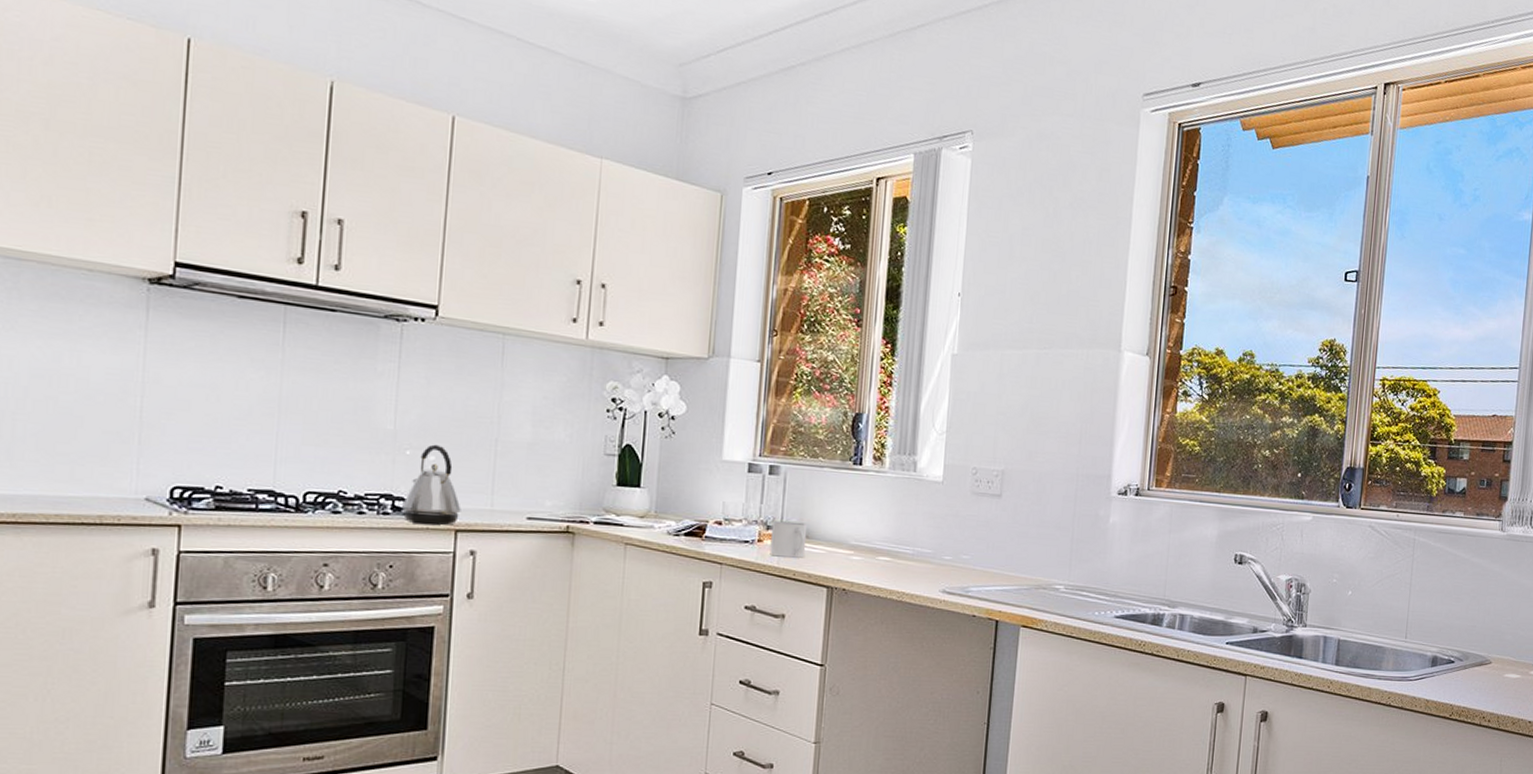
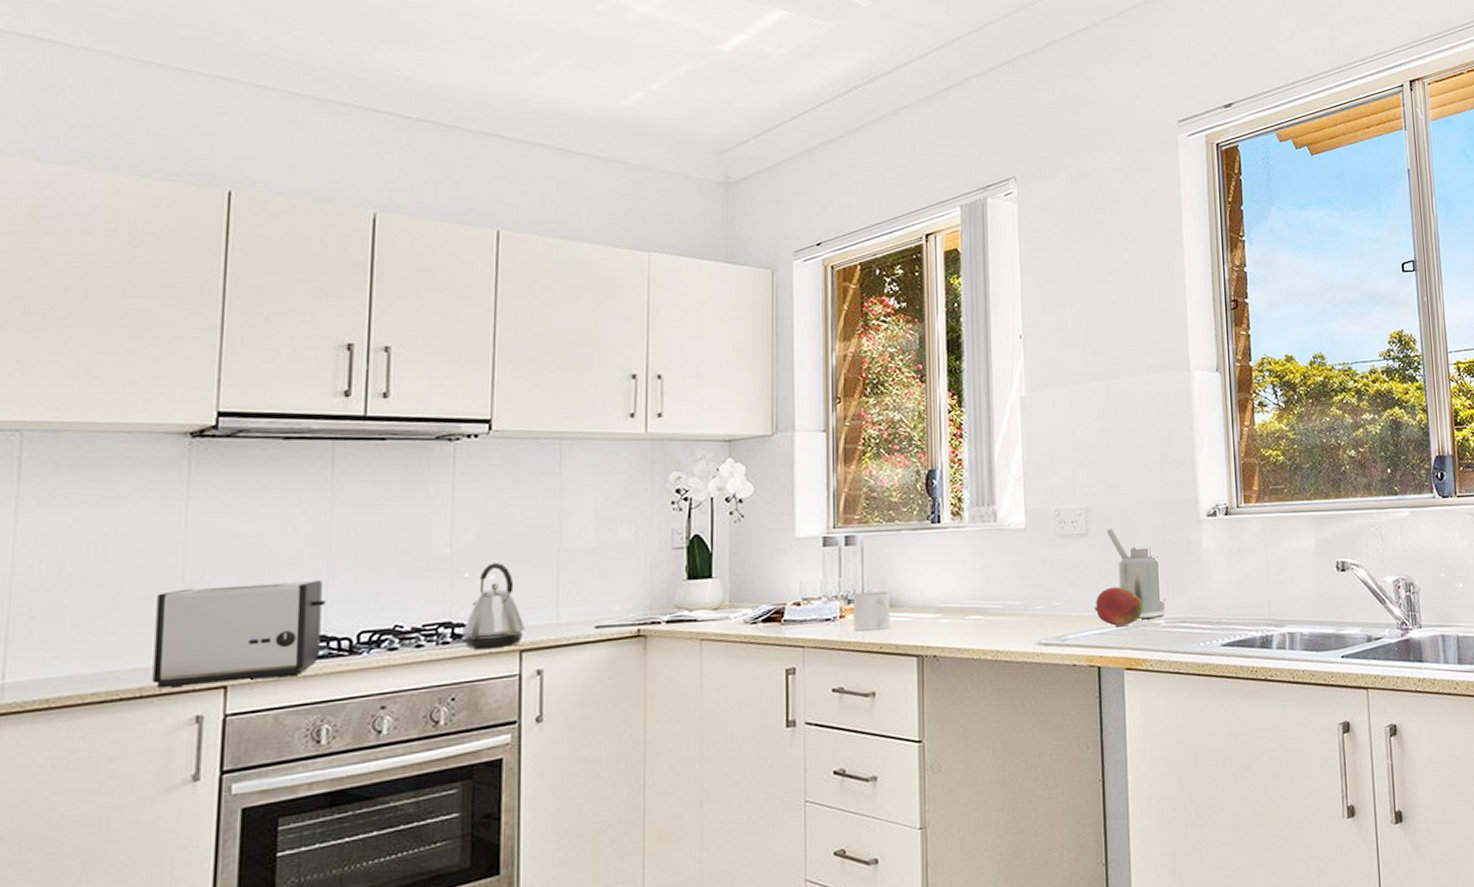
toaster: none [112,429,276,525] -> present [152,580,327,689]
fruit: none [999,548,1047,587] -> present [1095,586,1144,627]
soap dispenser: none [1020,493,1067,584] -> present [1107,529,1166,620]

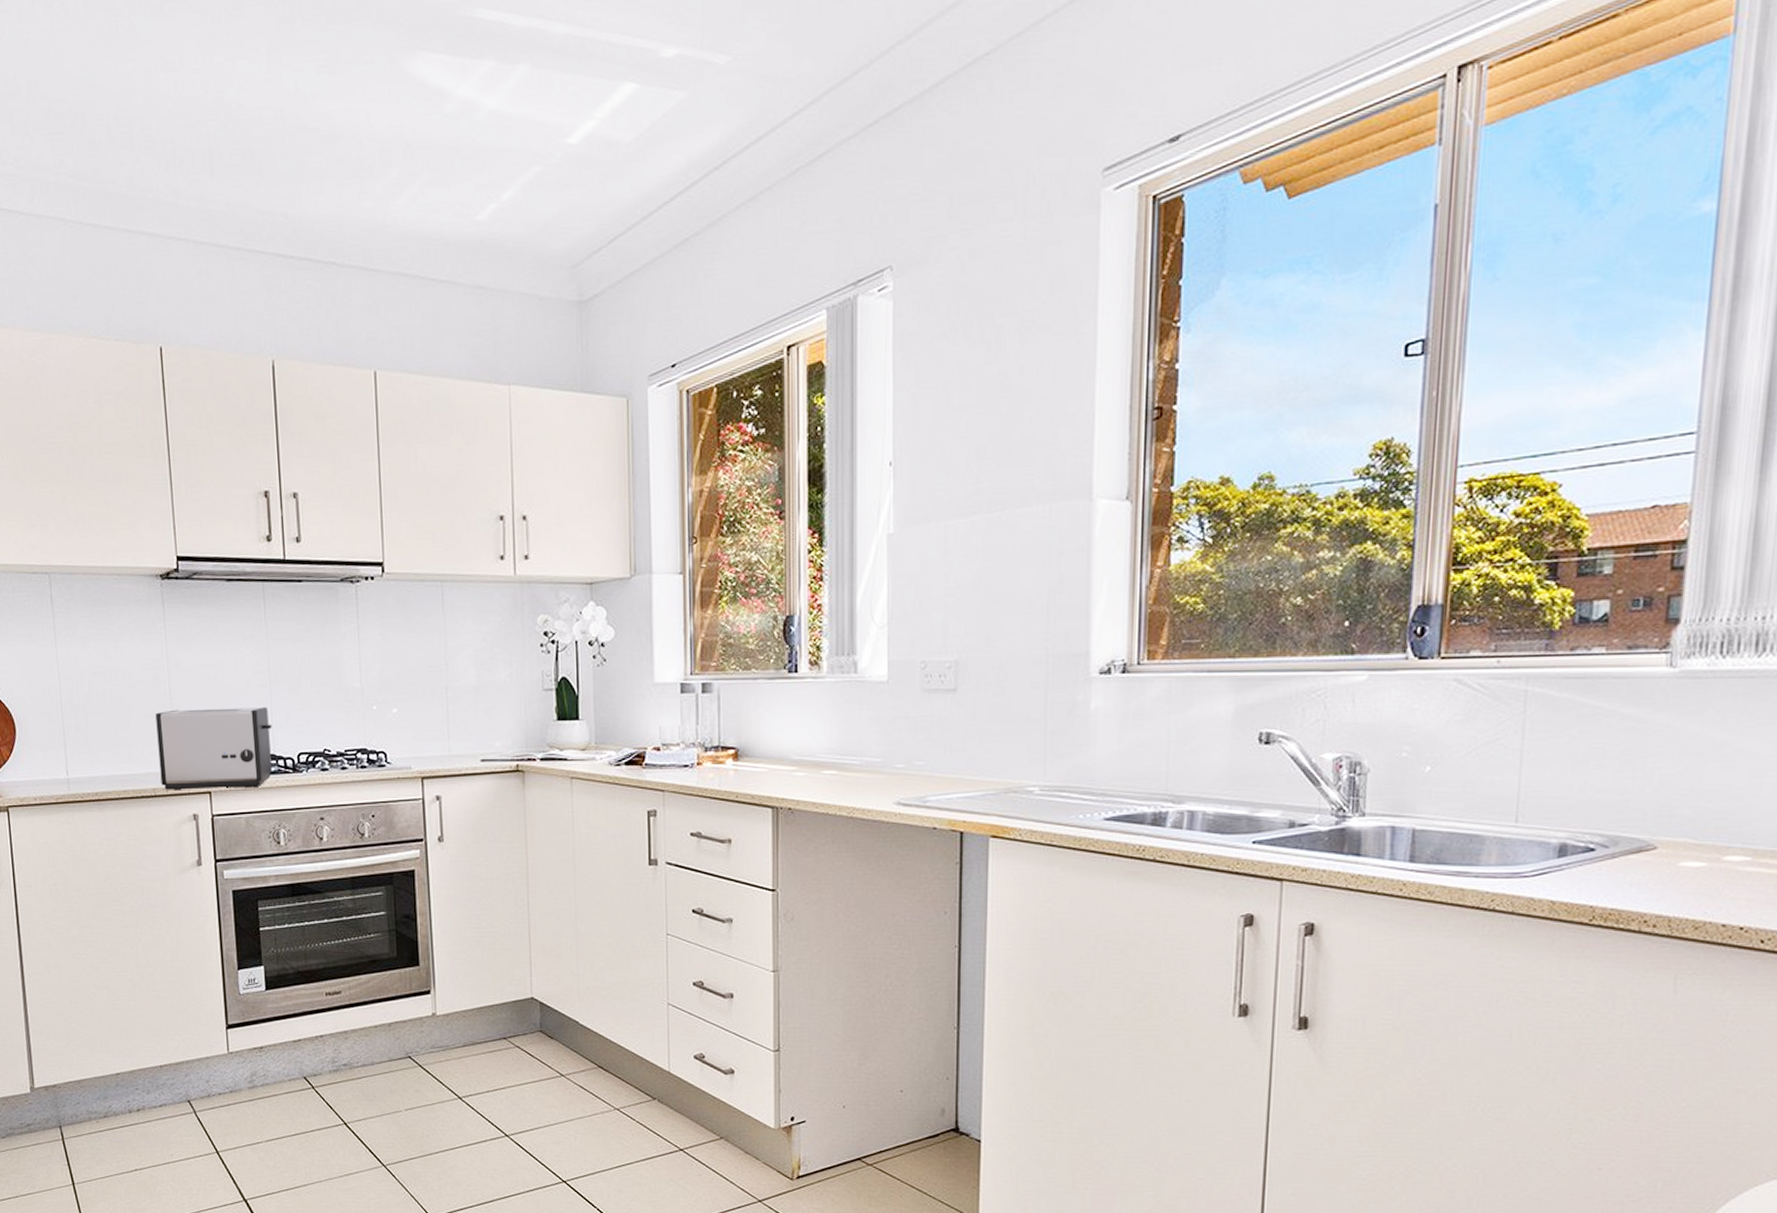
kettle: present [462,562,525,649] -> none [376,697,424,774]
mug: present [853,591,891,631] -> none [709,740,747,779]
fruit: present [1095,586,1144,627] -> none [960,748,1016,792]
soap dispenser: present [1107,529,1166,620] -> none [978,684,1041,786]

